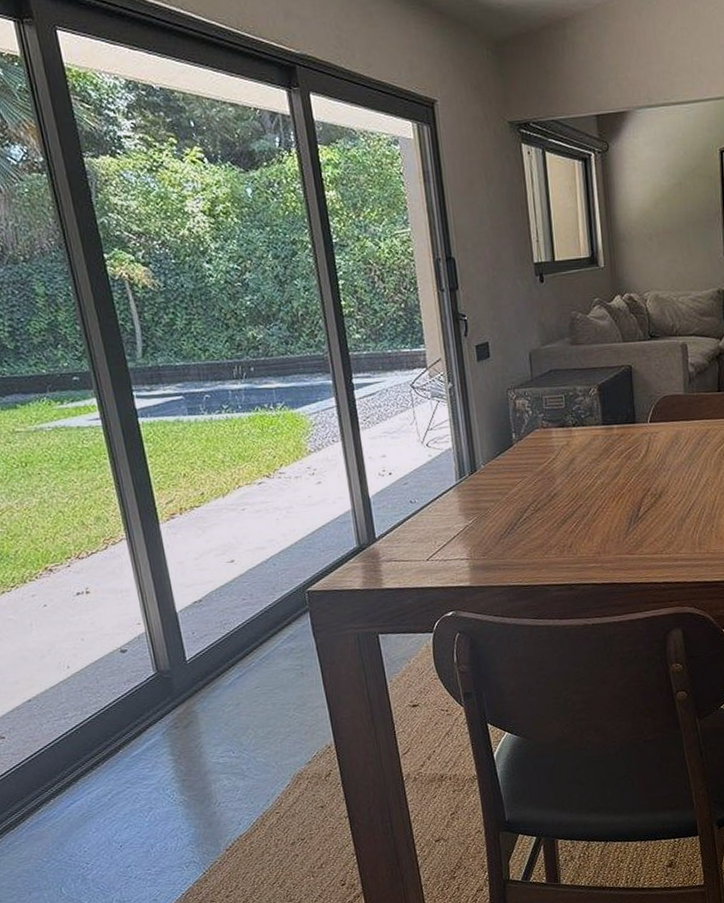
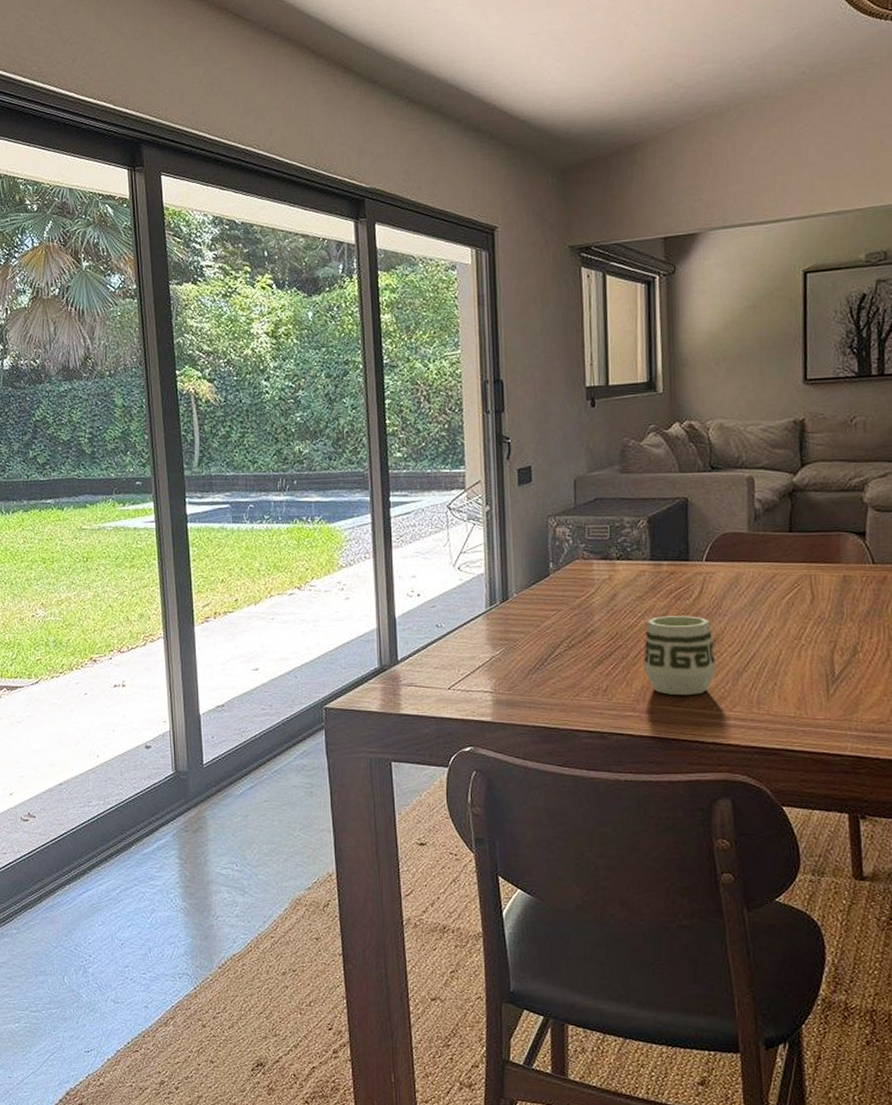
cup: none [601,472,664,545] -> present [643,616,716,695]

